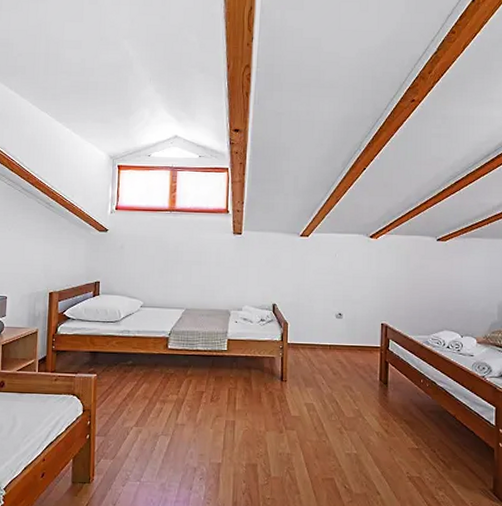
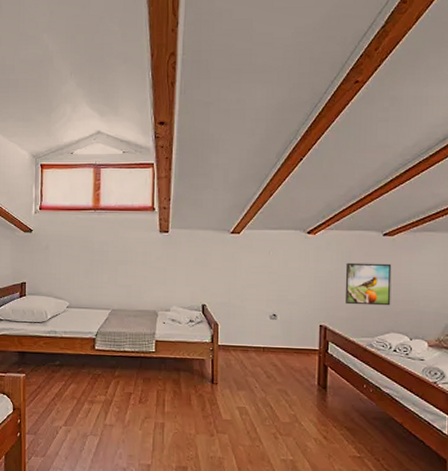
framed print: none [403,265,445,306] -> present [345,262,392,306]

